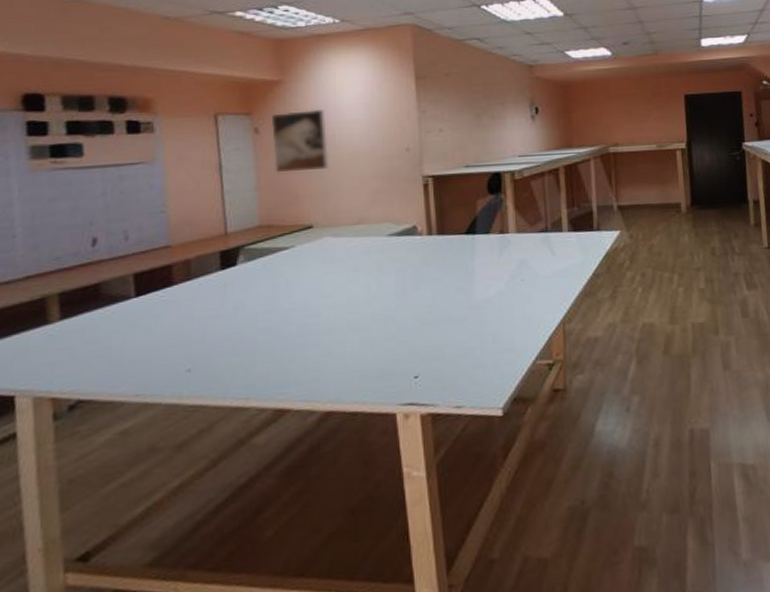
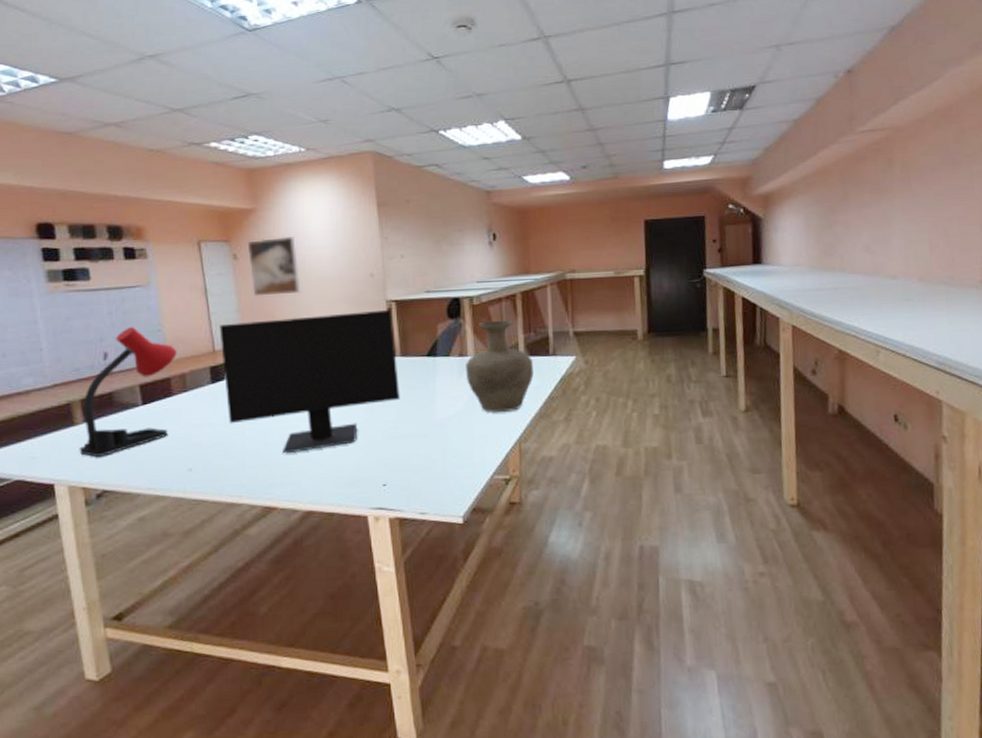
desk lamp: none [51,207,182,361] -> present [79,326,177,458]
computer monitor: none [234,185,435,347] -> present [219,309,400,454]
vase: none [507,194,578,293] -> present [466,320,534,413]

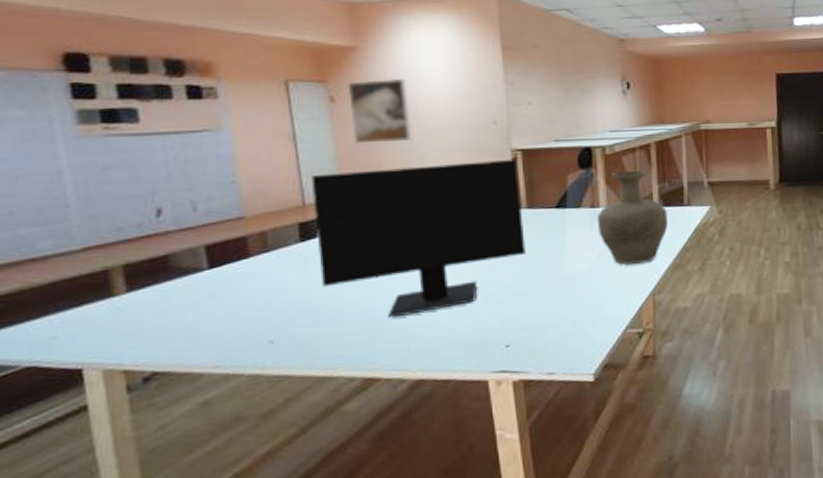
desk lamp: present [79,326,177,458] -> none [119,177,256,334]

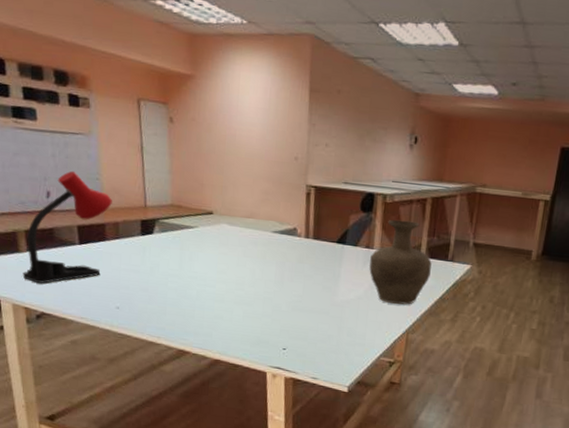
desk lamp: none [119,177,256,334] -> present [22,170,112,284]
computer monitor: present [311,158,526,318] -> none [152,183,310,309]
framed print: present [347,78,413,144] -> none [183,106,230,165]

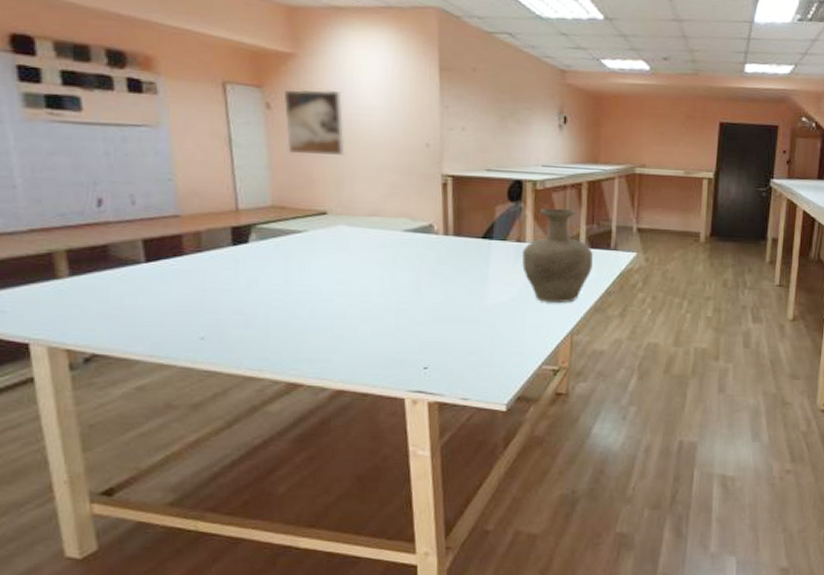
desk lamp: present [22,170,112,284] -> none [62,171,191,317]
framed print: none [183,106,230,165] -> present [283,89,346,155]

